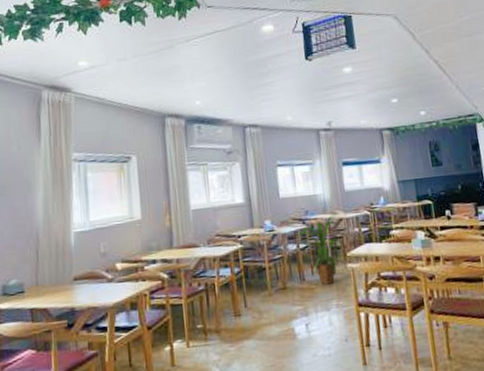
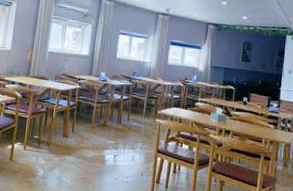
house plant: present [296,214,347,285] -> none [122,80,160,131]

